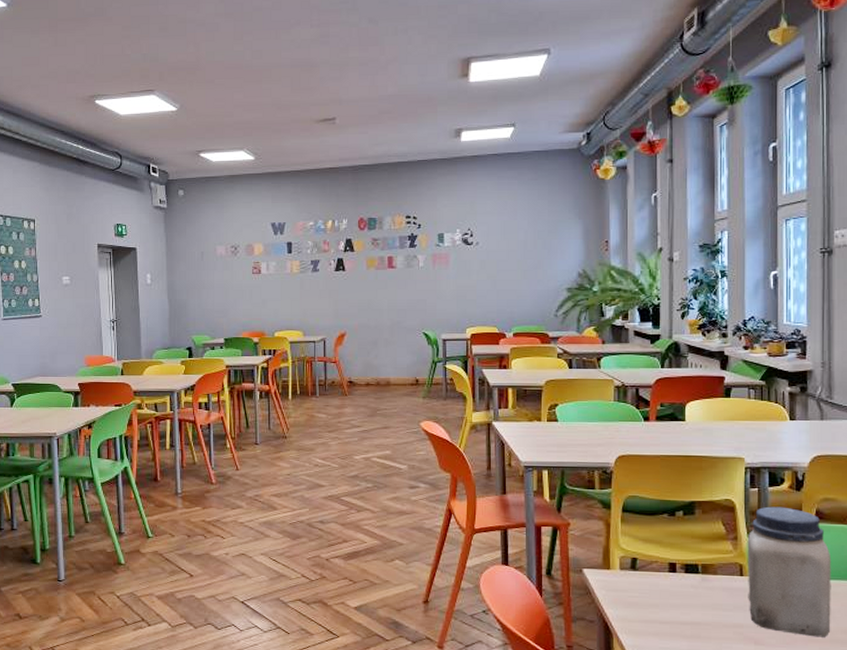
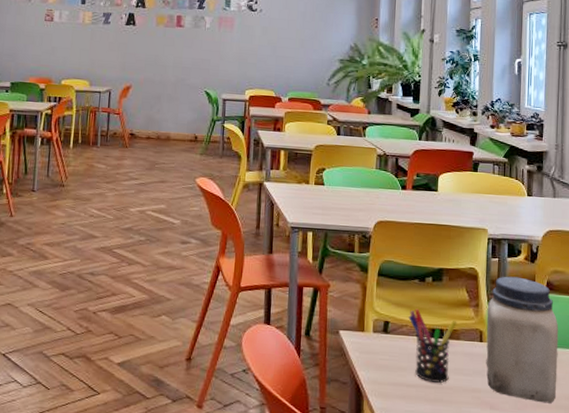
pen holder: none [658,544,713,619] -> present [408,308,457,383]

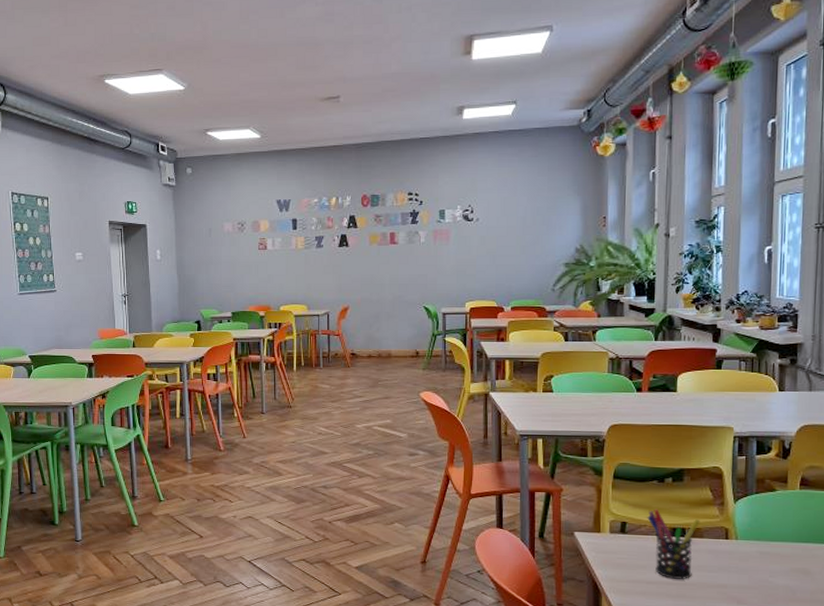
jar: present [486,276,559,404] -> none [732,474,815,598]

